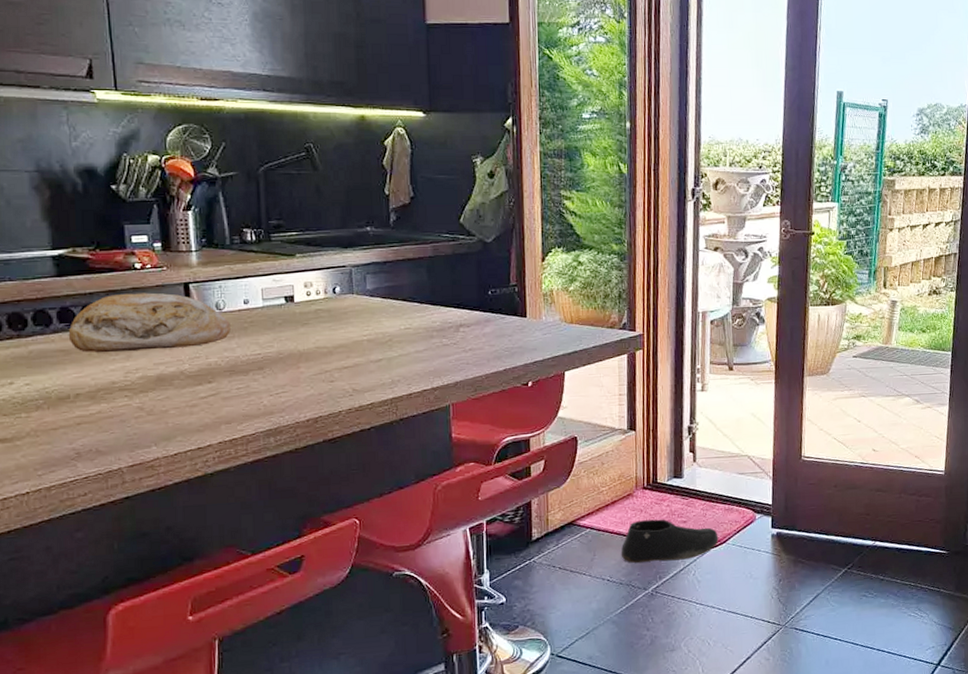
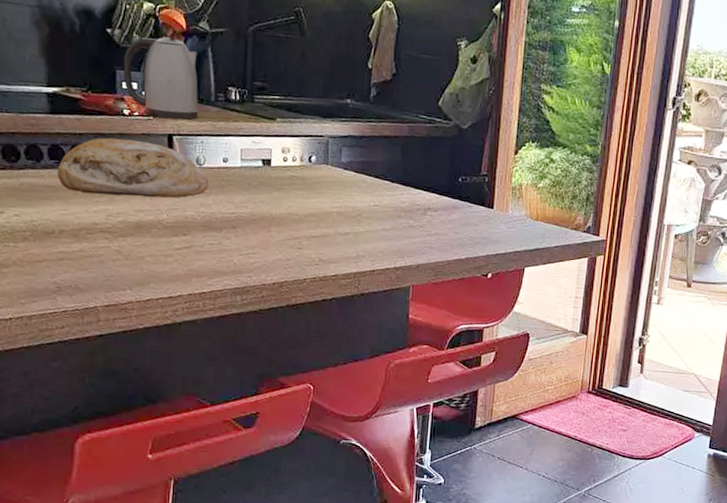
kettle: none [131,187,215,268] -> present [123,37,199,120]
shoe: present [620,519,718,563] -> none [558,423,656,467]

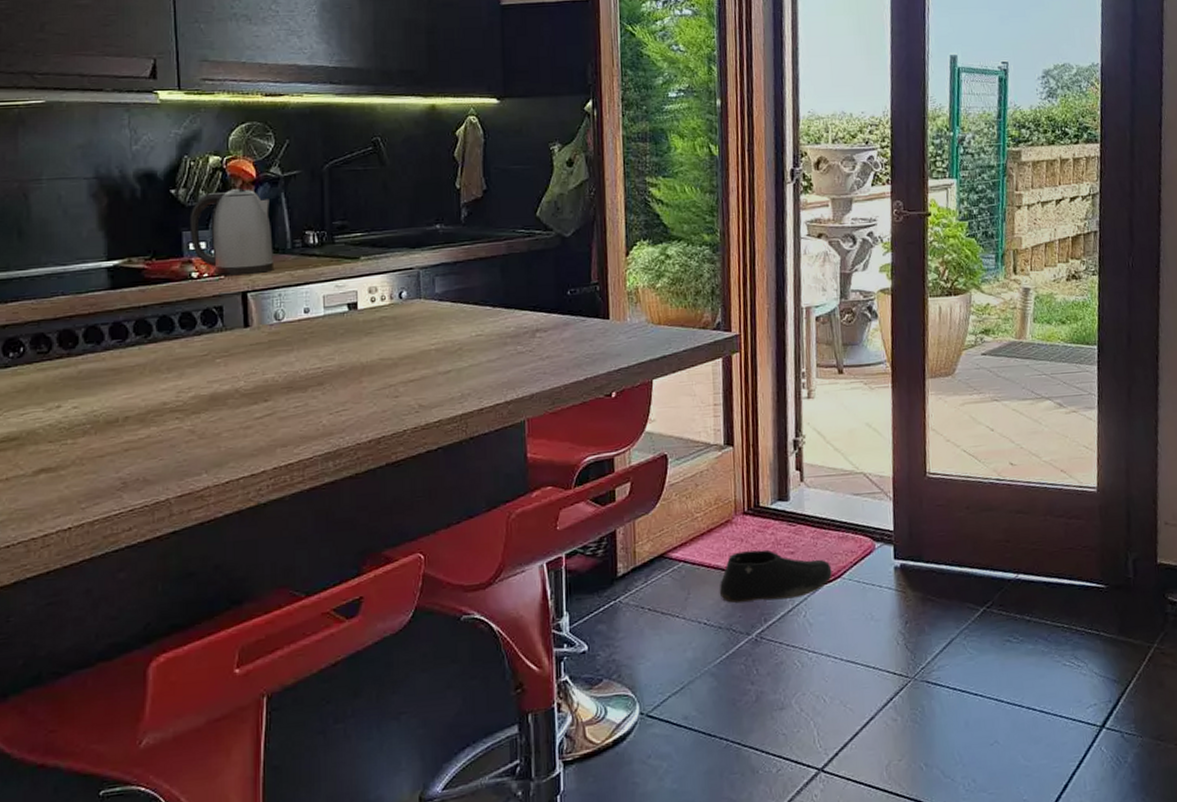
bread: present [57,138,209,198] -> none [119,303,289,372]
shoe: none [558,423,656,467] -> present [719,549,832,603]

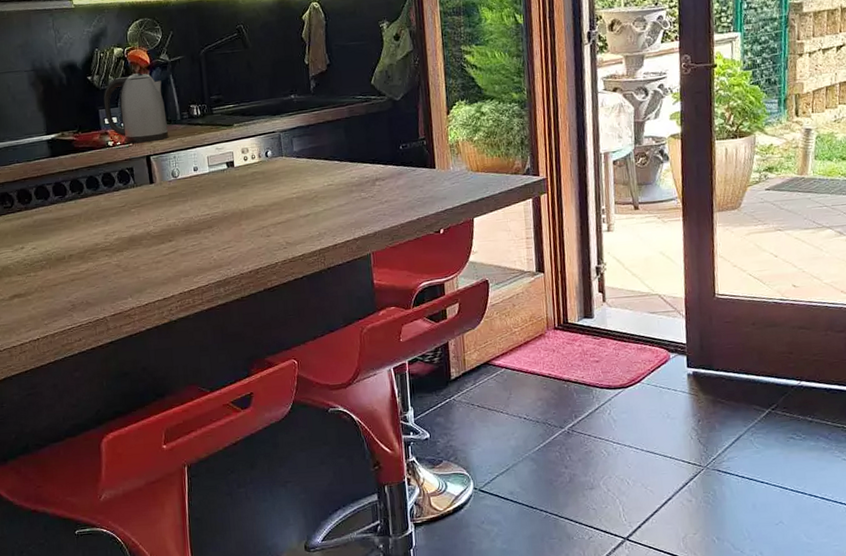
shoe: present [719,549,832,603] -> none [535,358,633,402]

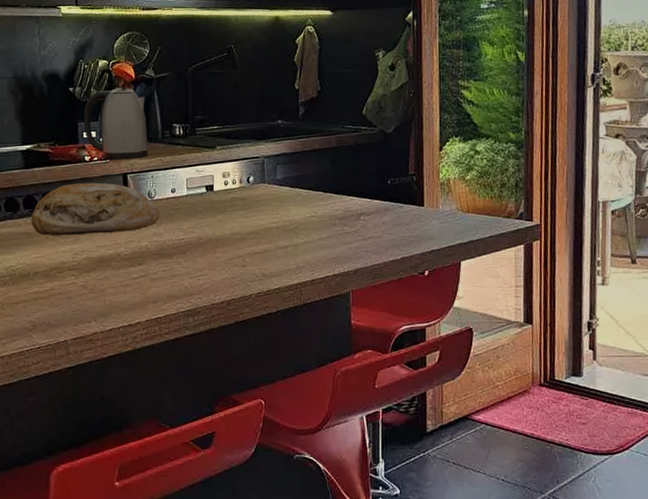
bread: none [62,165,184,220] -> present [31,182,159,236]

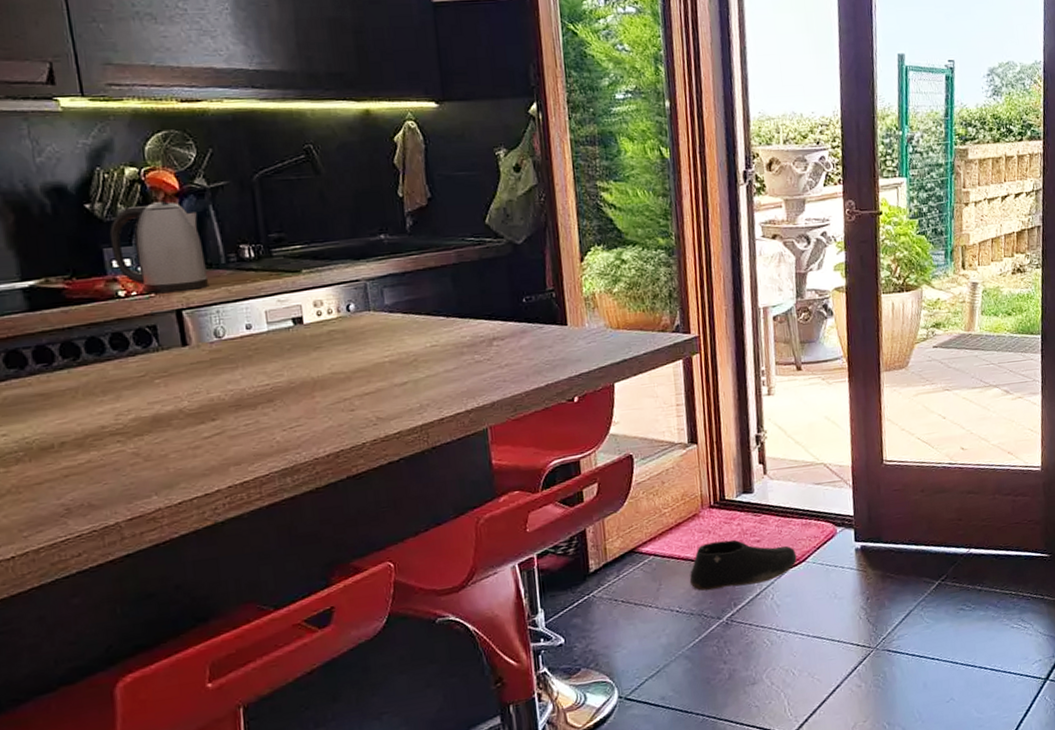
bread: present [31,182,159,236] -> none [47,322,233,395]
shoe: none [516,419,621,465] -> present [689,539,797,591]

